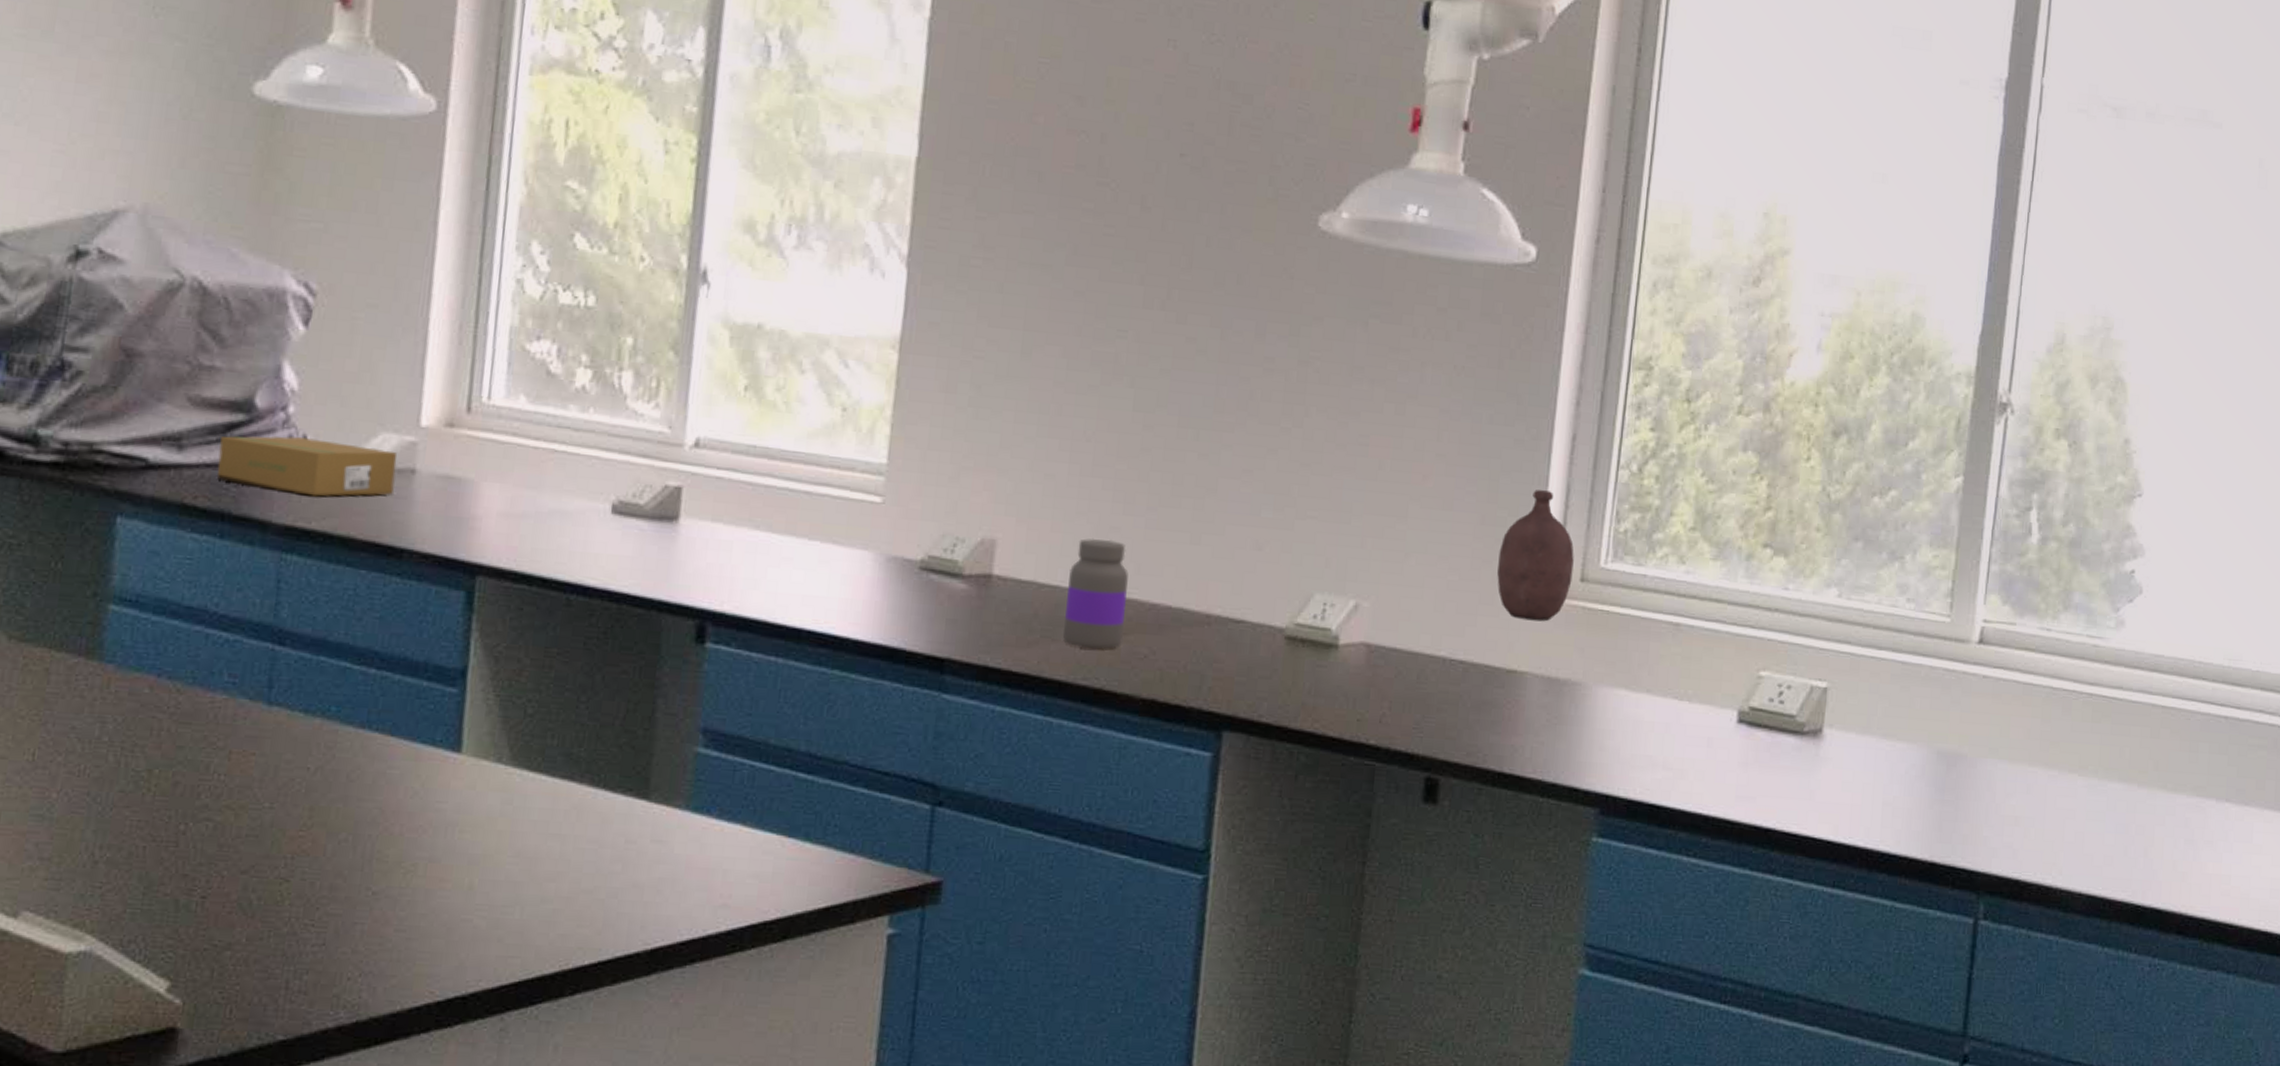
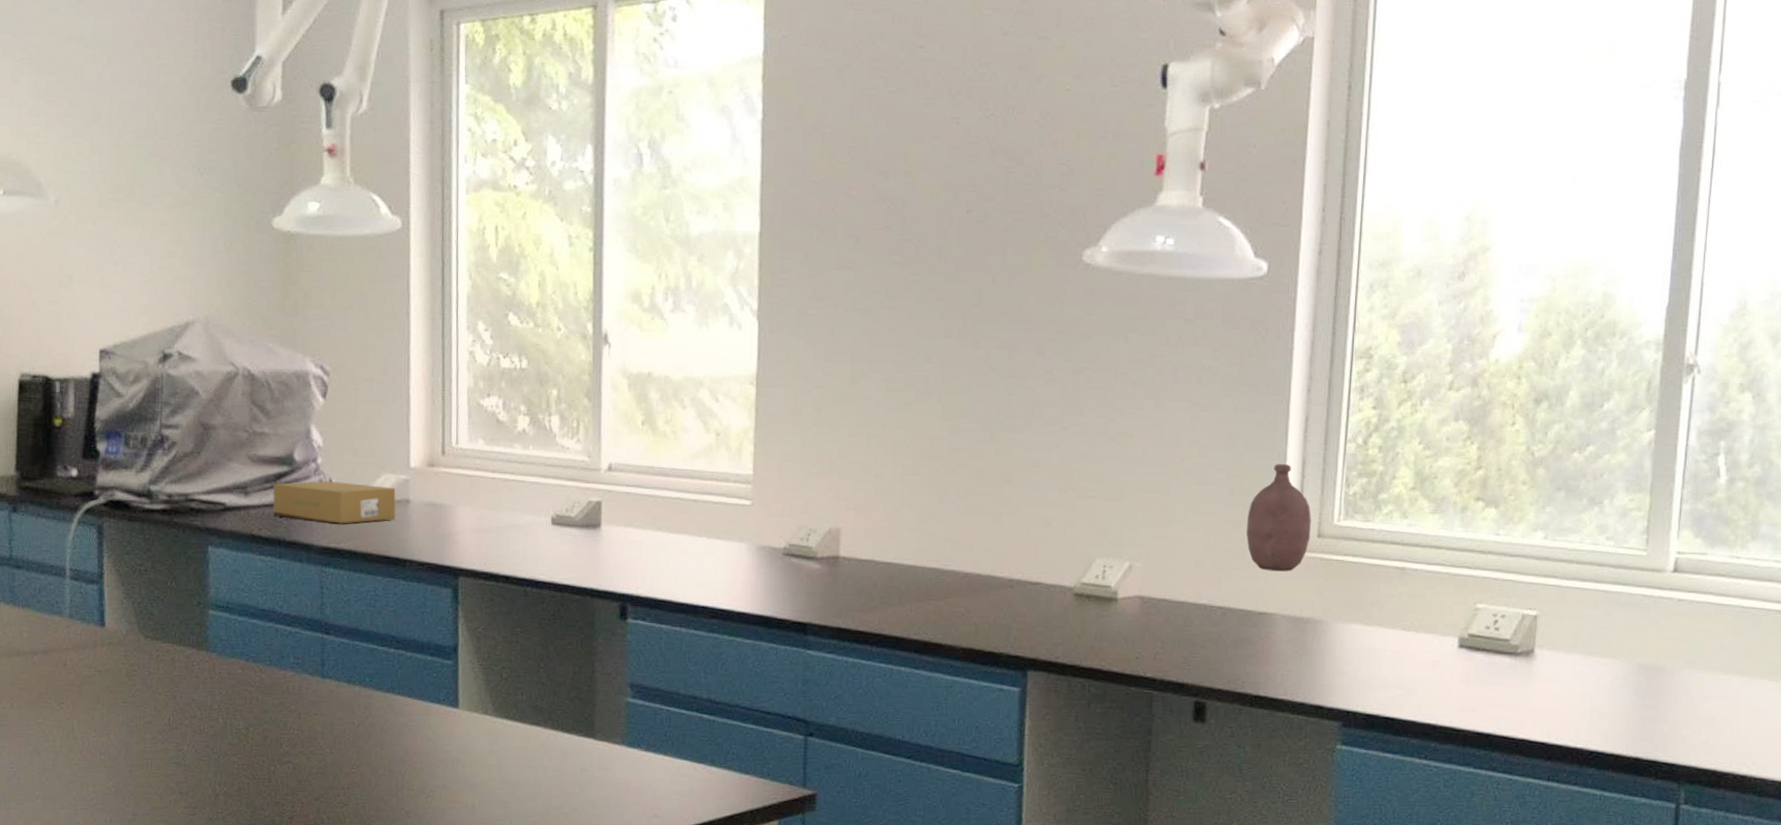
jar: present [1062,538,1129,650] -> none [896,523,945,611]

